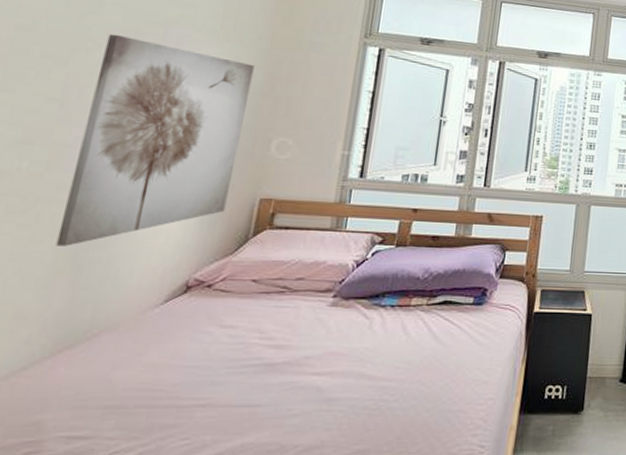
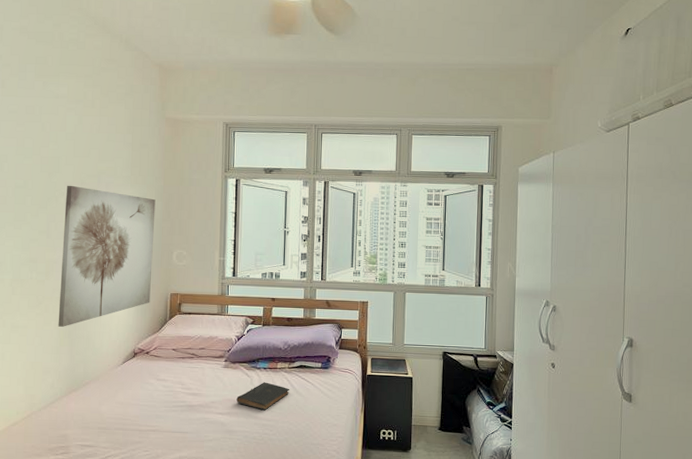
book: none [344,326,427,367] -> present [236,382,290,411]

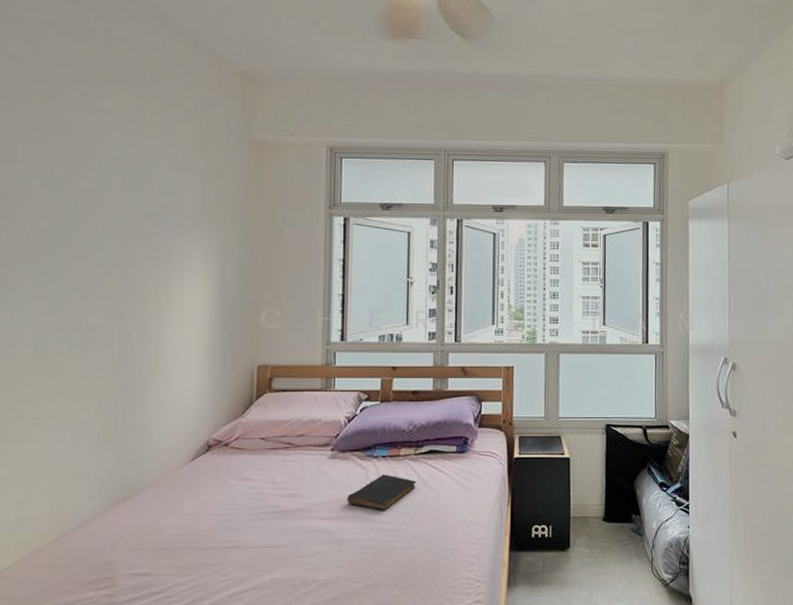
wall art: present [58,185,156,327] -> none [100,227,237,416]

